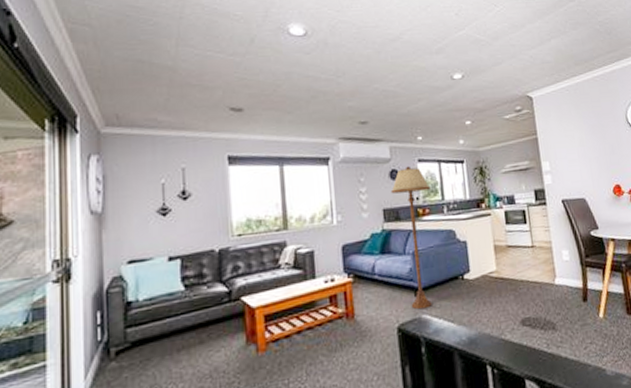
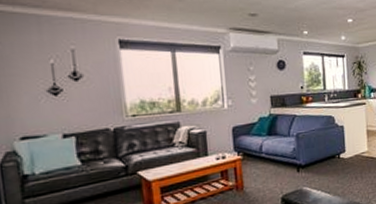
floor lamp: present [390,166,432,310] -> none [278,57,314,183]

